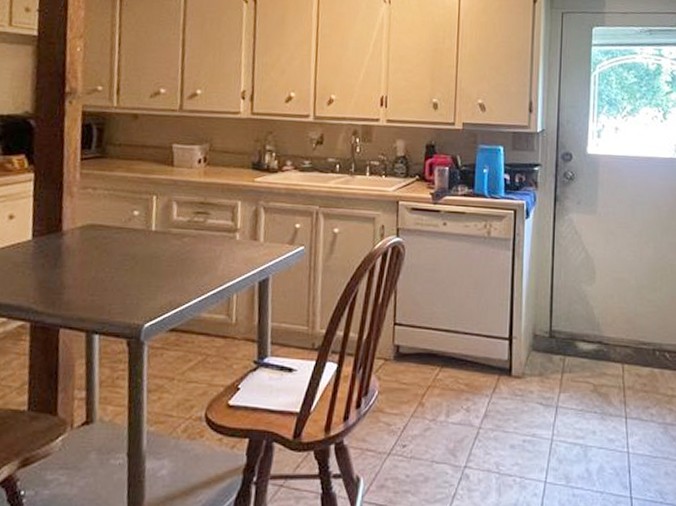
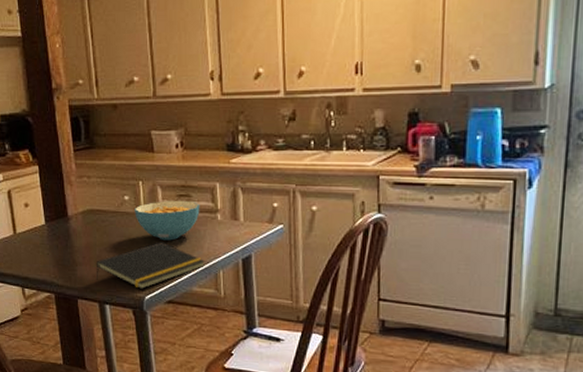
notepad: none [86,262,219,316] -> present [95,242,206,289]
cereal bowl: none [143,218,218,261] -> present [135,201,200,241]

